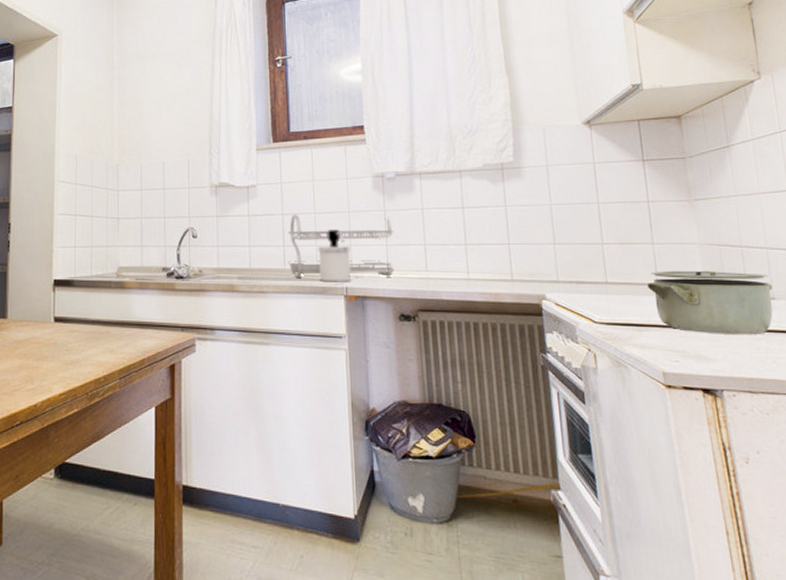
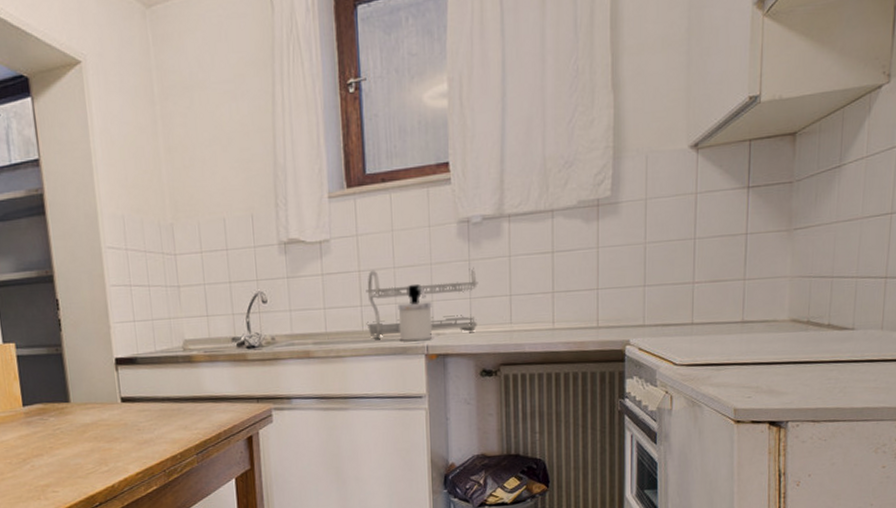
saucepan: present [647,270,773,336] -> none [733,304,855,369]

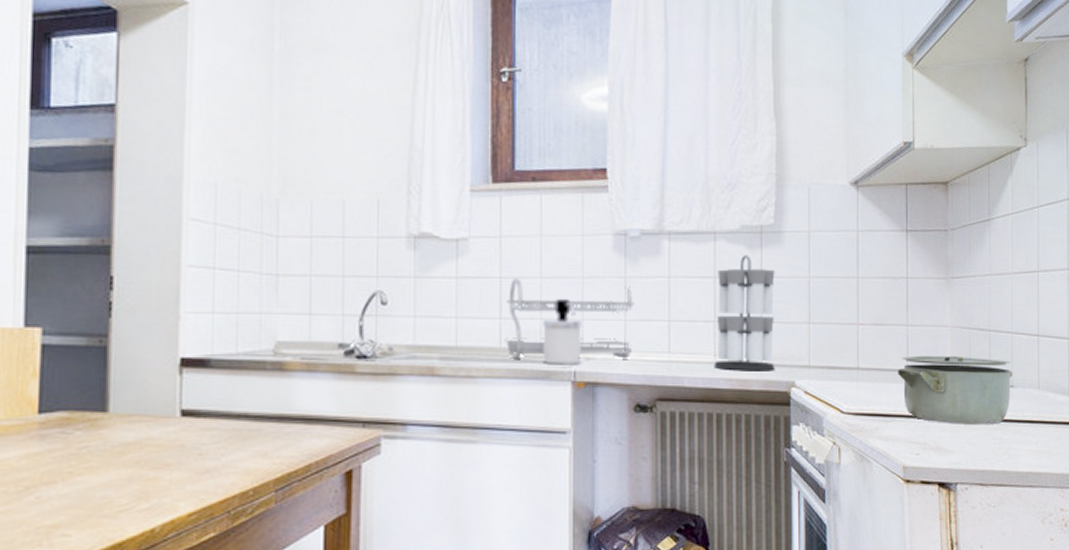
spice rack: none [552,228,611,335] -> present [714,254,775,371]
saucepan: none [733,304,855,369] -> present [898,355,1013,426]

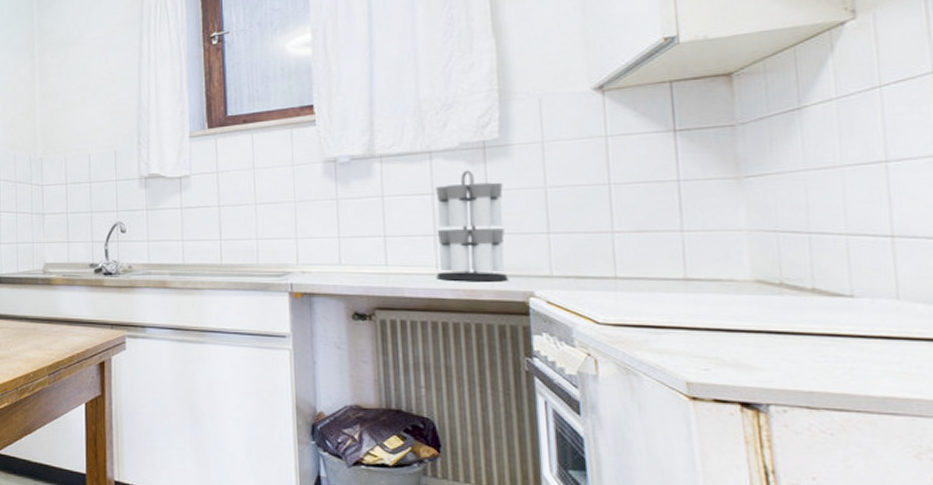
dish rack: present [505,278,635,359] -> none [225,205,348,273]
soap dispenser: present [543,299,582,365] -> none [259,221,297,278]
saucepan: present [898,355,1013,426] -> none [671,262,852,341]

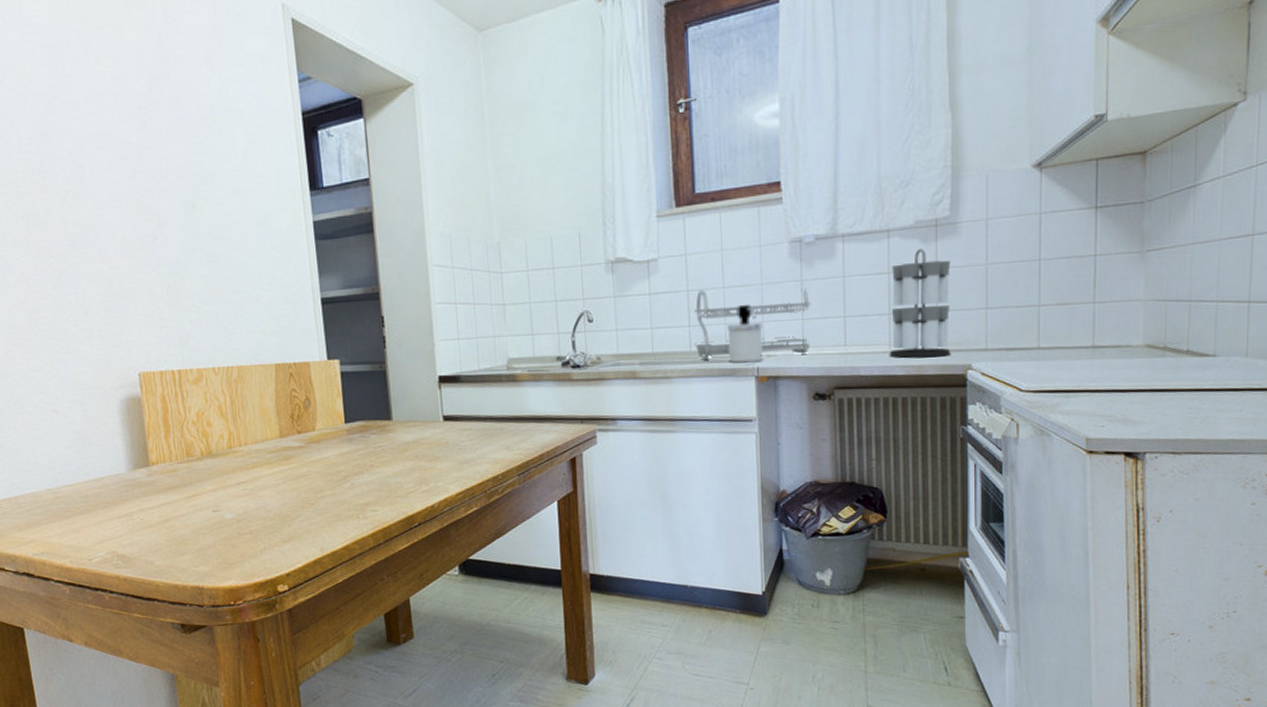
dish rack: none [225,205,348,273] -> present [694,287,811,360]
soap dispenser: none [259,221,297,278] -> present [727,305,763,363]

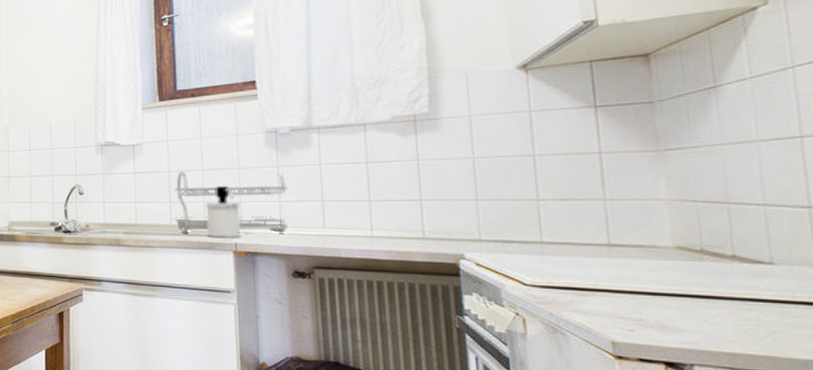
spice rack: present [889,248,951,358] -> none [370,141,440,245]

